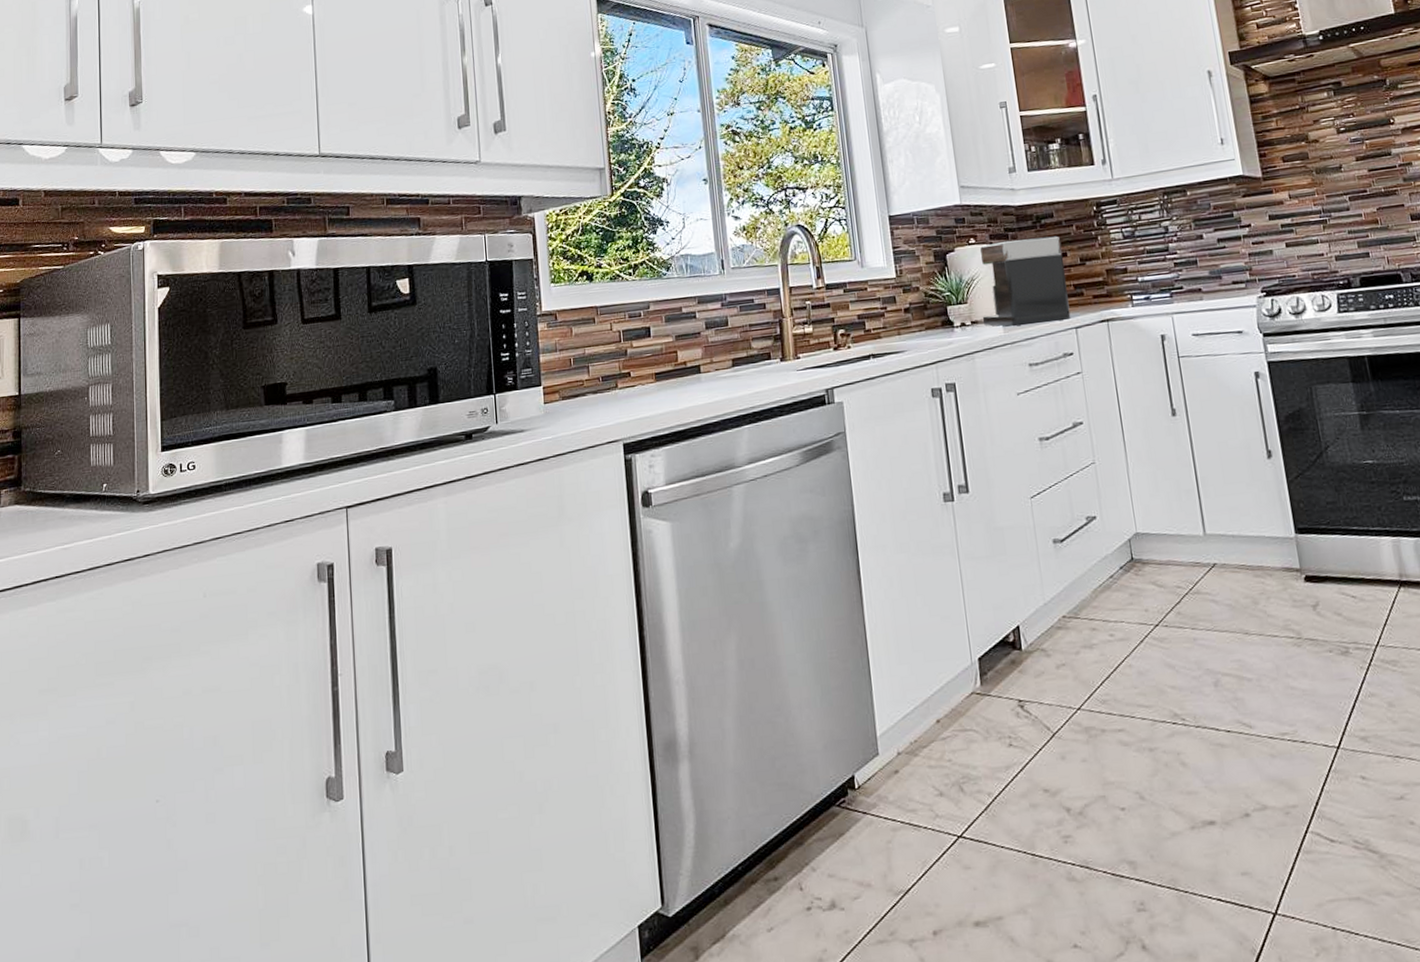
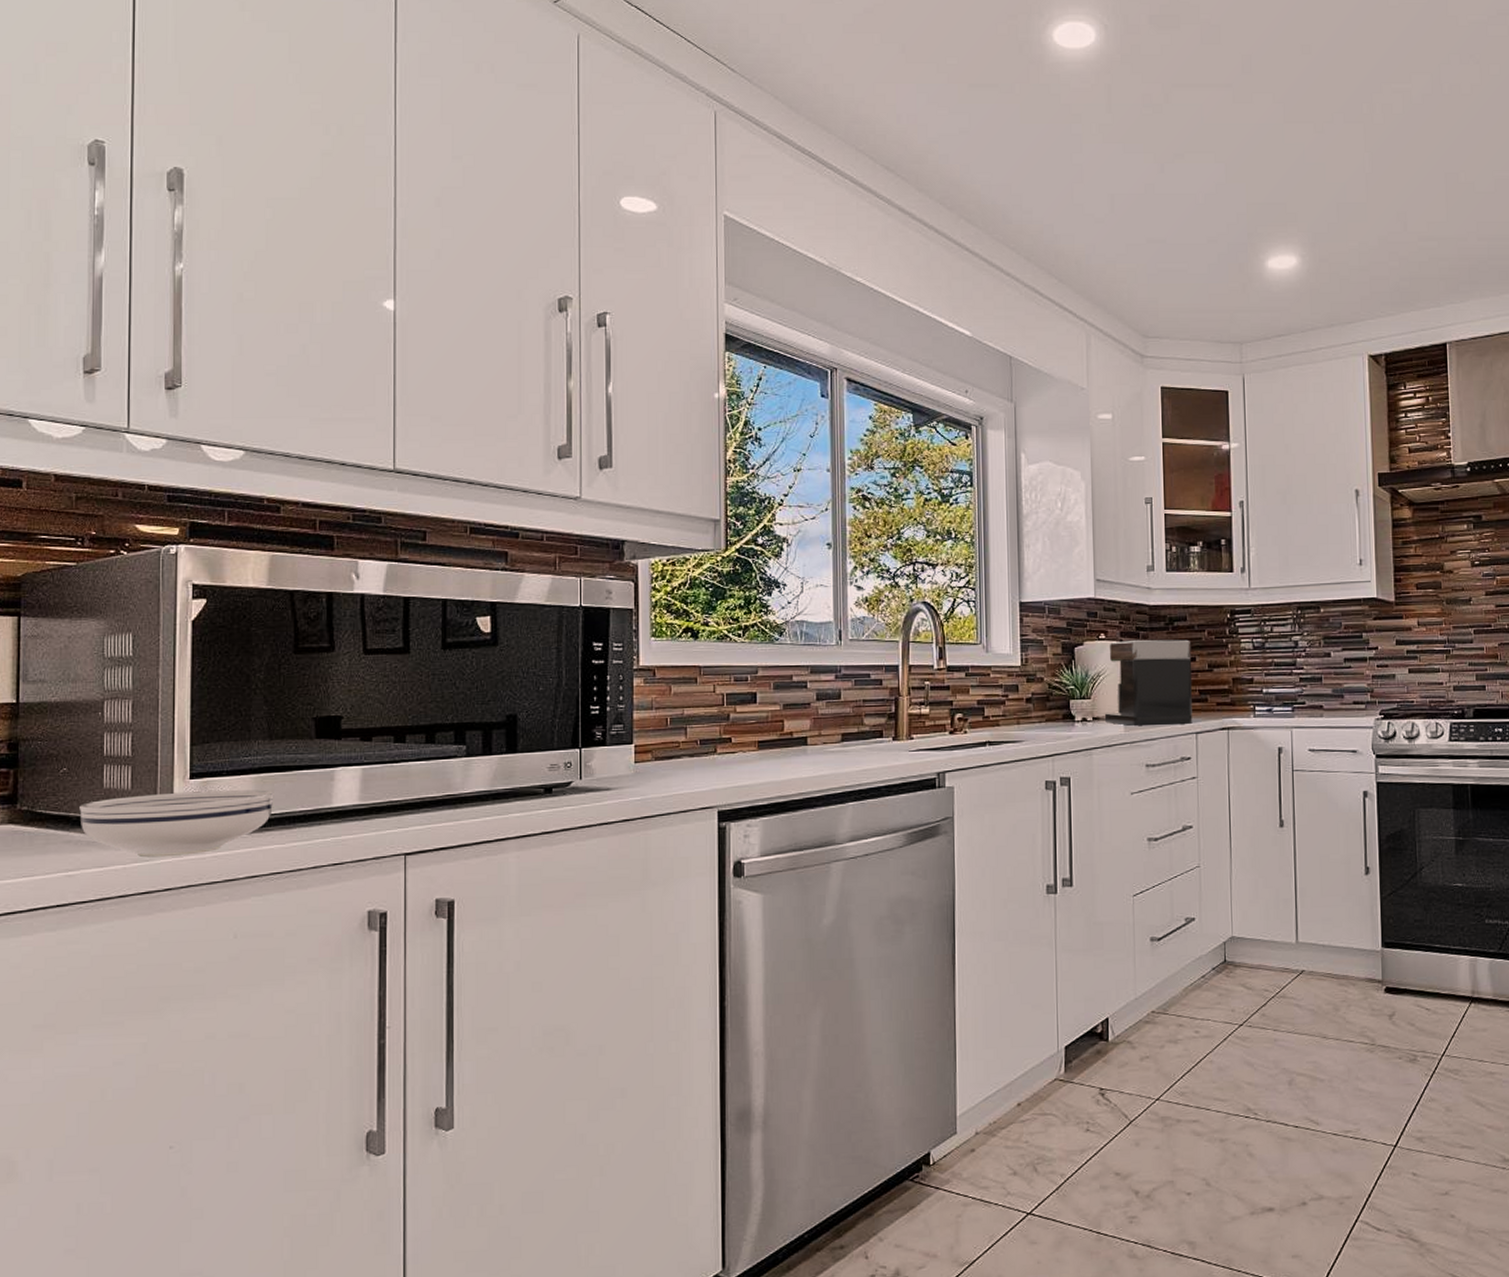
bowl: none [72,456,232,527] -> present [79,790,274,858]

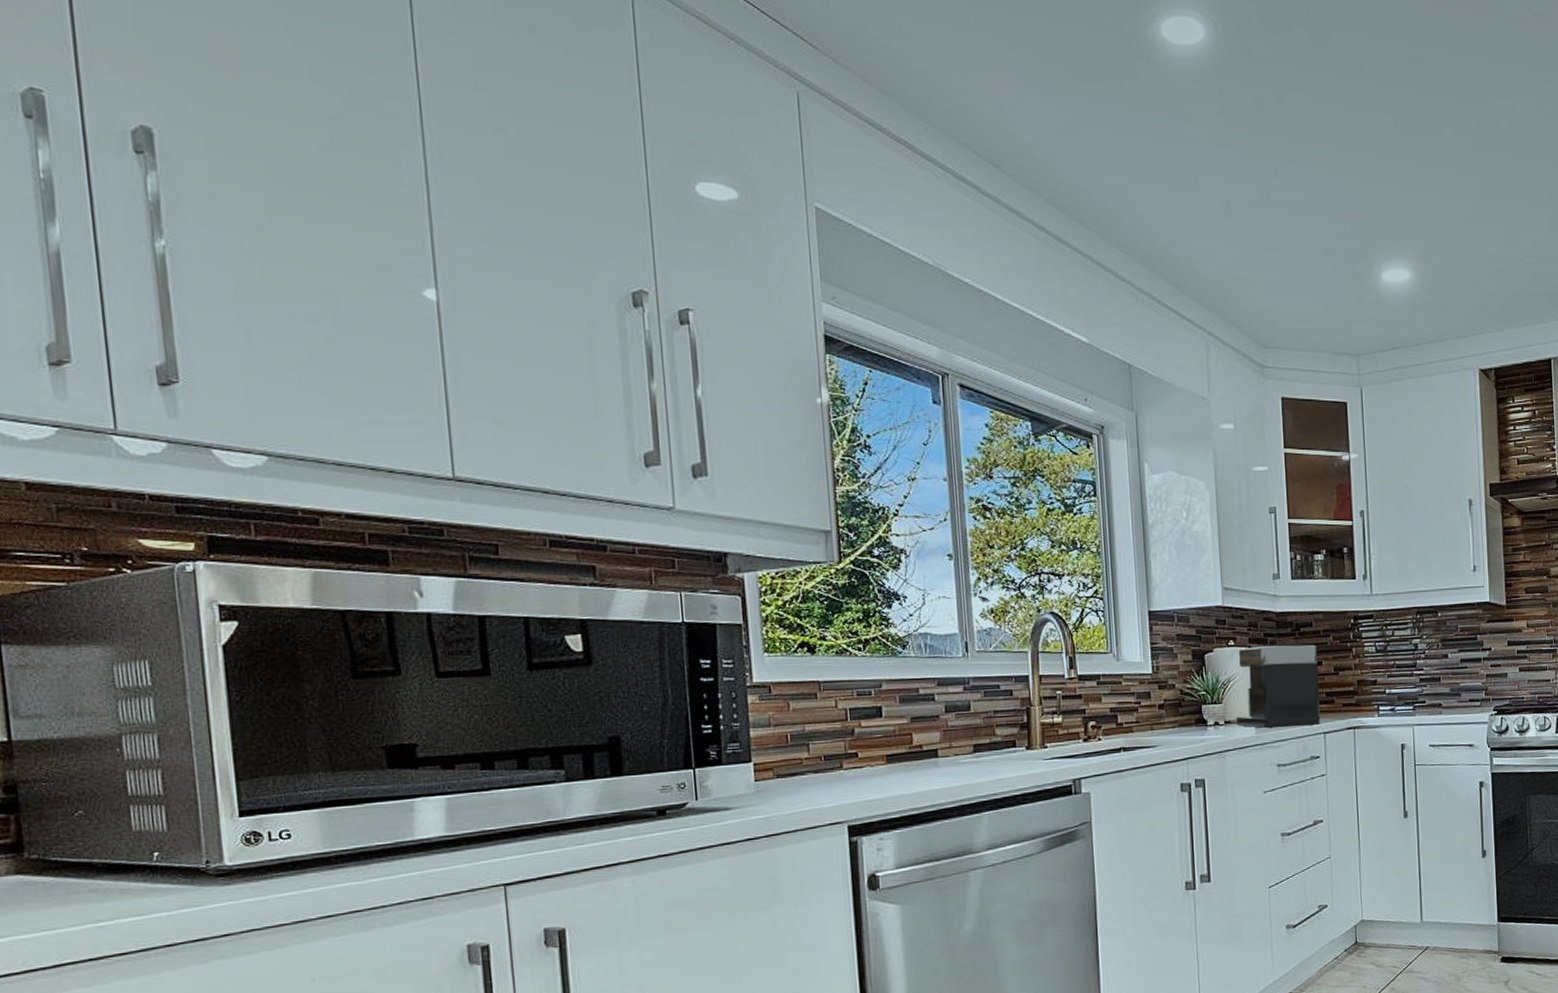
bowl: present [79,790,274,858] -> none [104,825,345,903]

